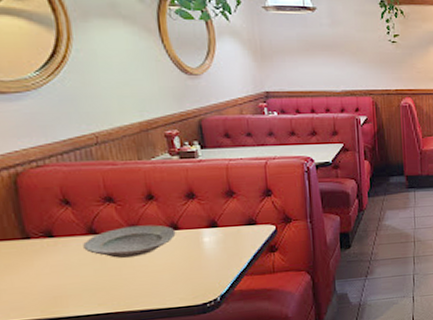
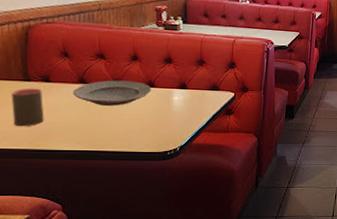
cup: none [10,246,55,294] -> present [11,88,44,127]

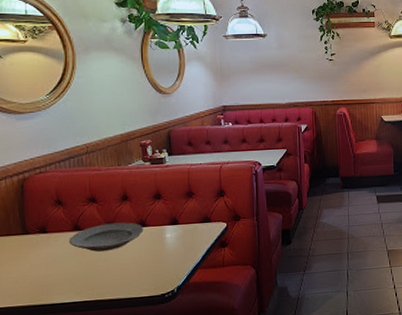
cup: present [11,88,44,127] -> none [12,240,44,283]

